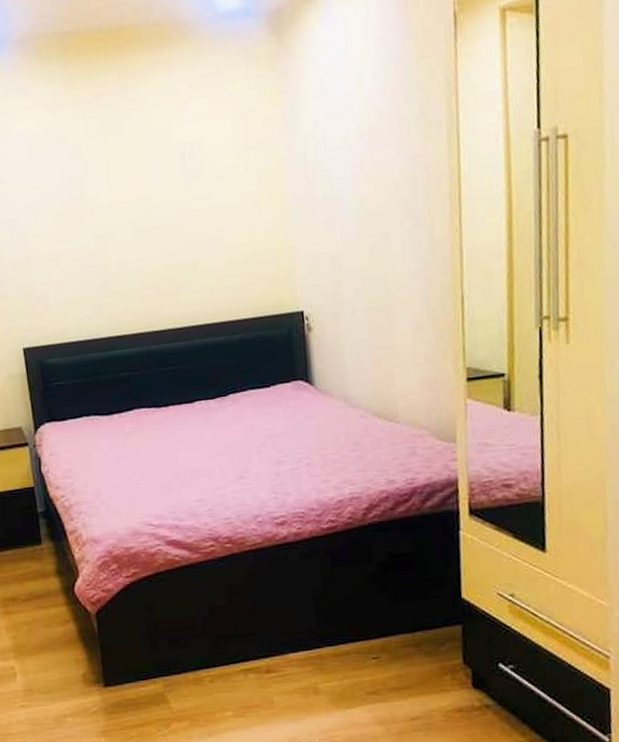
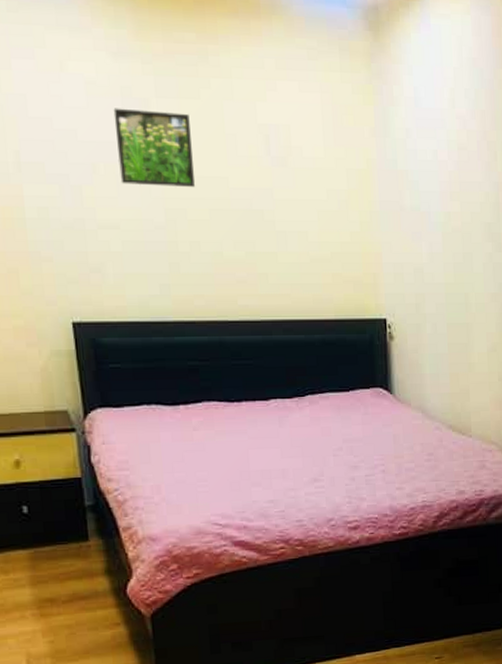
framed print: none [50,148,121,220] -> present [113,108,196,187]

